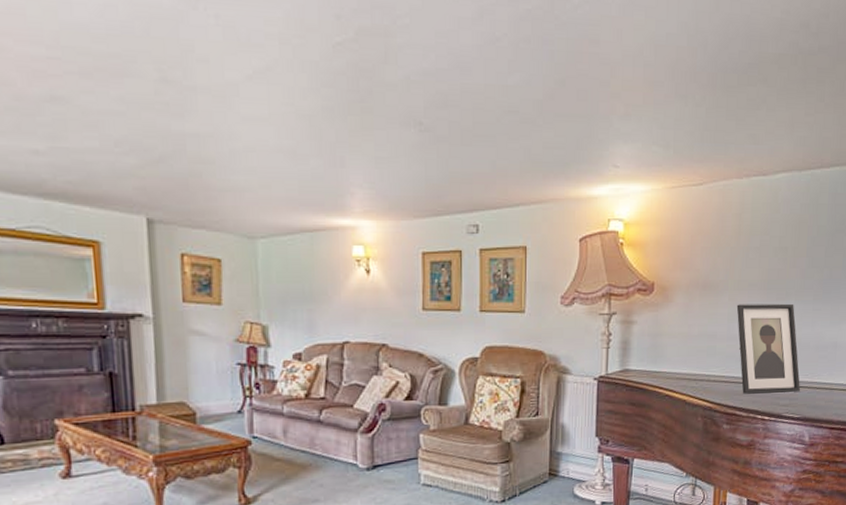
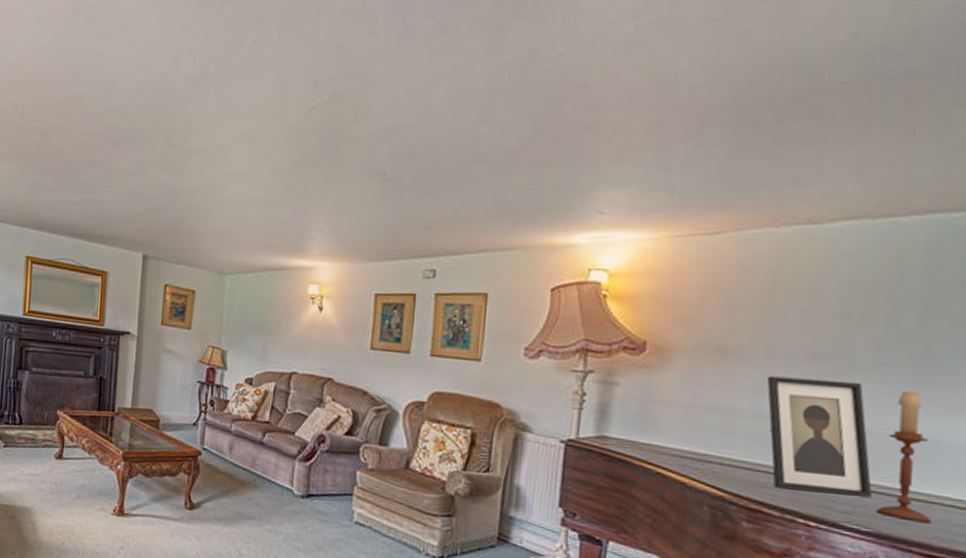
candlestick: none [802,305,833,405] -> present [876,389,933,524]

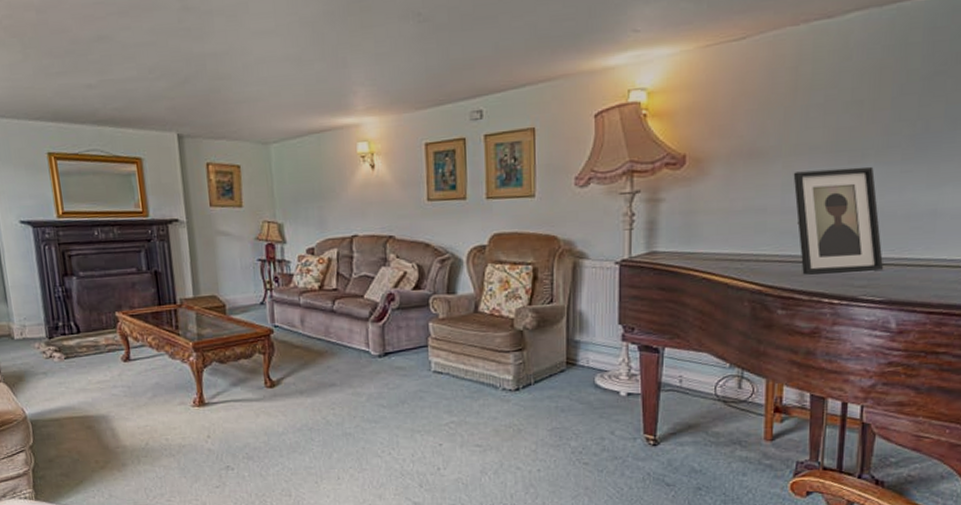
candlestick: present [876,389,933,524] -> none [887,166,932,285]

